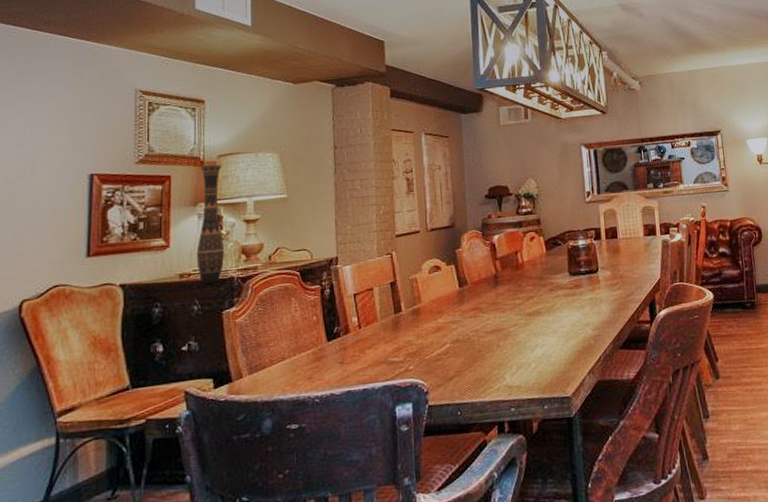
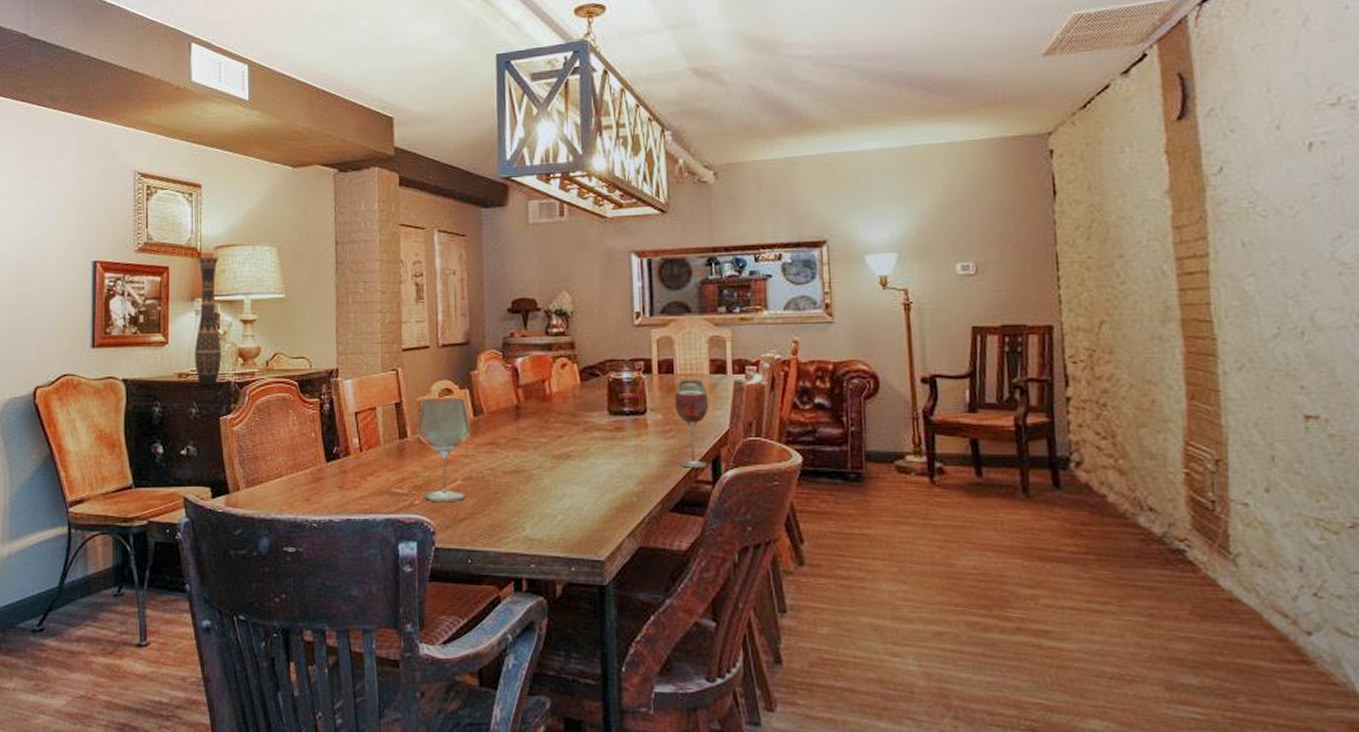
wine glass: none [409,273,457,366] -> present [416,397,471,503]
wineglass: none [618,241,646,312] -> present [673,380,709,468]

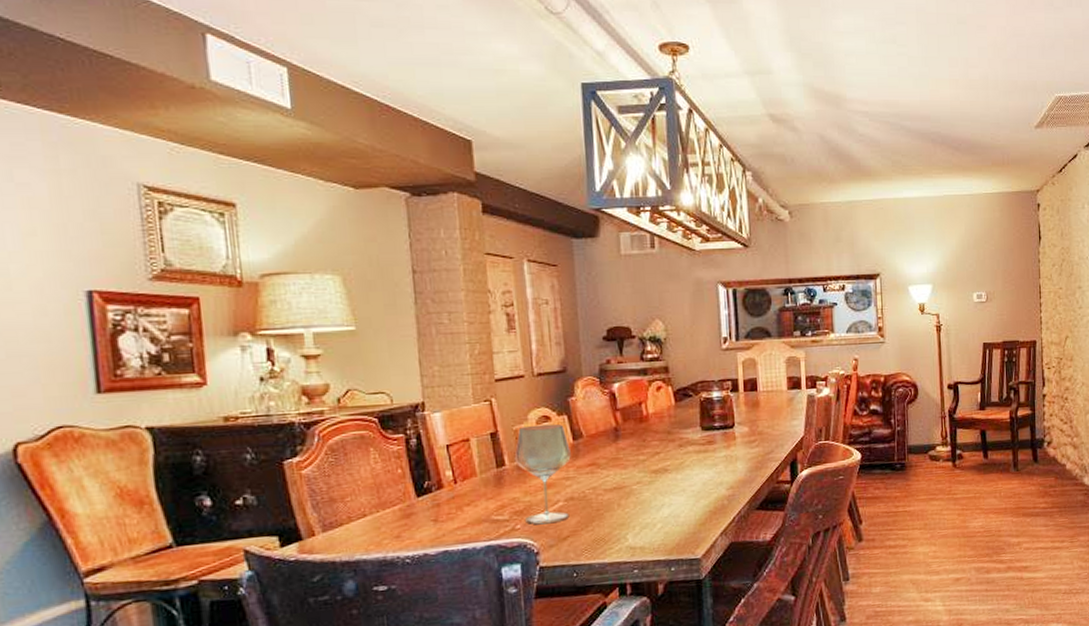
decorative vase: present [194,256,222,386] -> none [238,285,281,430]
wineglass: present [673,380,709,468] -> none [757,395,787,471]

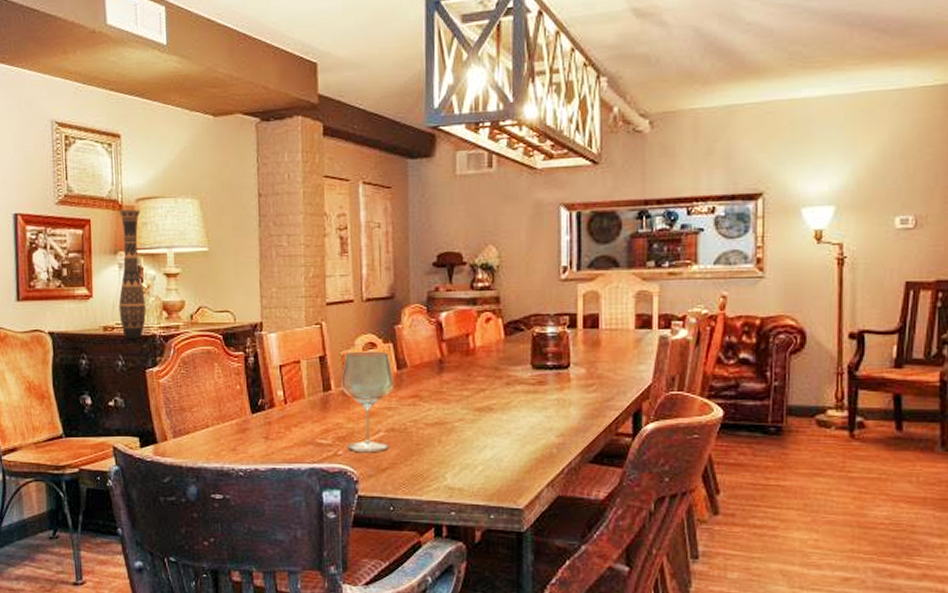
decorative vase: none [238,285,281,430] -> present [118,209,147,339]

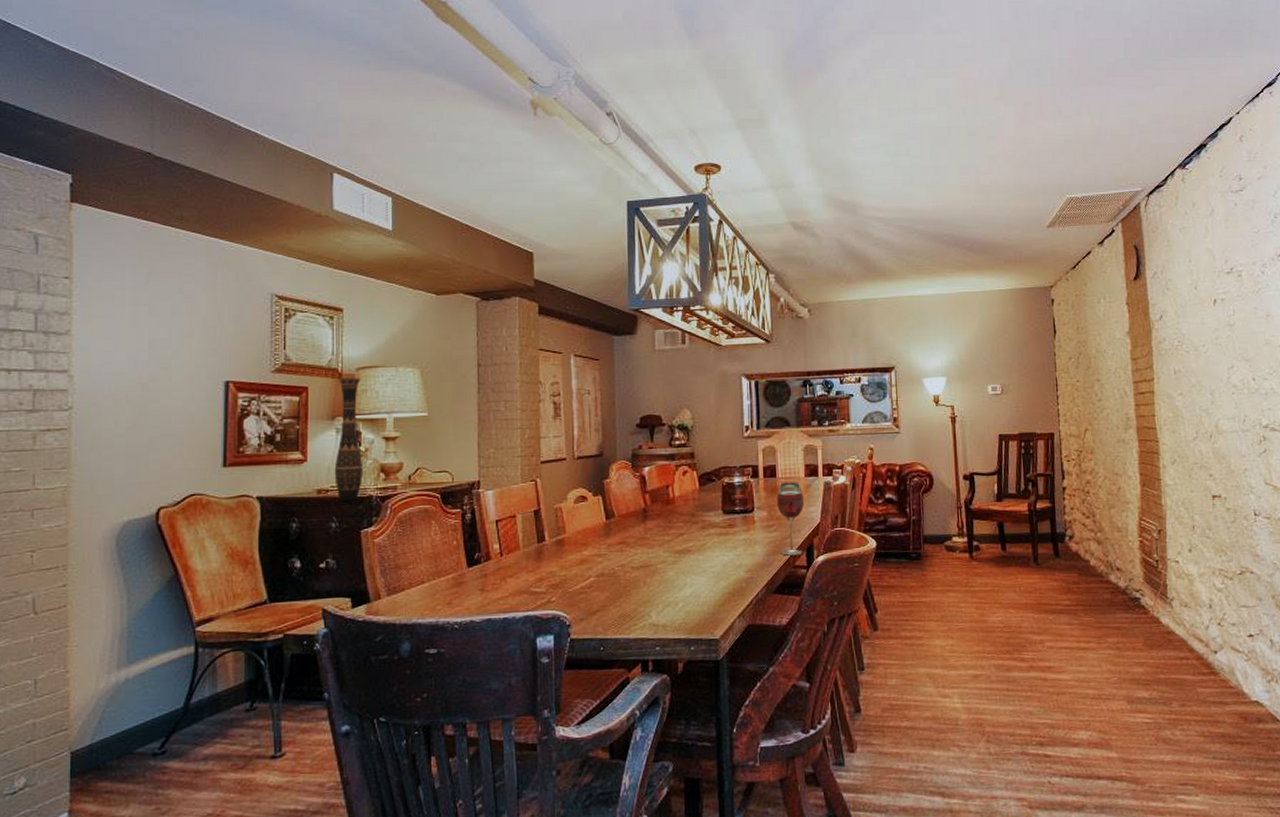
wine glass: present [340,351,394,453] -> none [553,503,603,599]
wineglass: none [597,334,633,421] -> present [776,482,805,556]

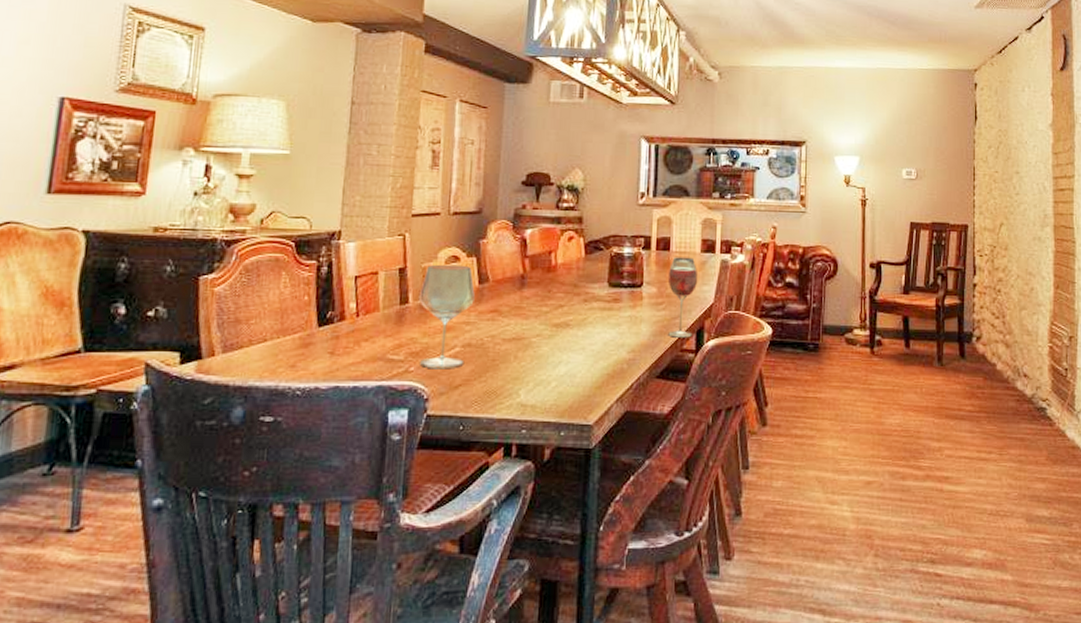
decorative vase: present [334,377,364,501] -> none [175,103,218,243]
wine glass: none [553,503,603,599] -> present [418,264,475,369]

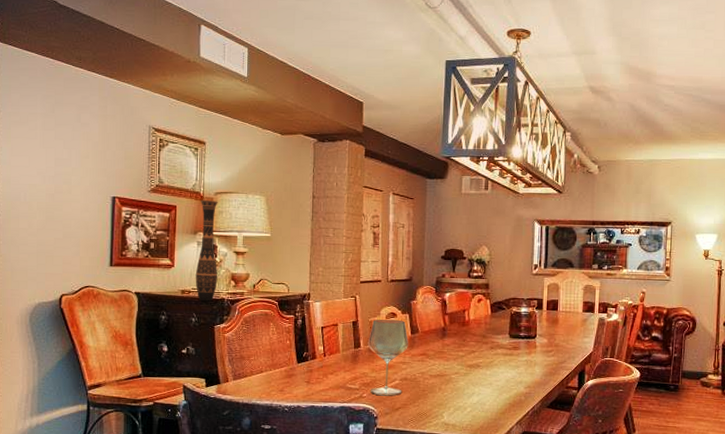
decorative vase: none [175,103,218,243] -> present [195,199,218,302]
wineglass: present [667,257,698,338] -> none [556,315,581,378]

